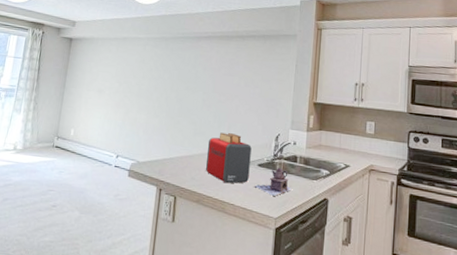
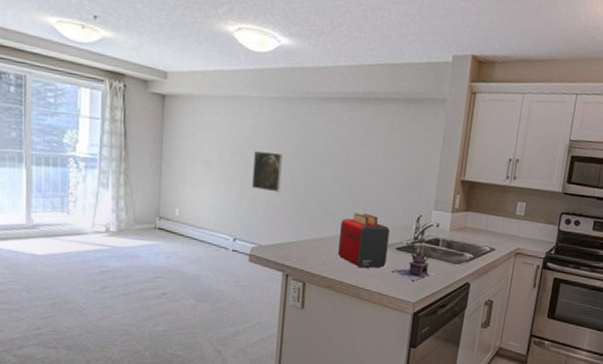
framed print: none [134,81,161,115] -> present [252,151,283,193]

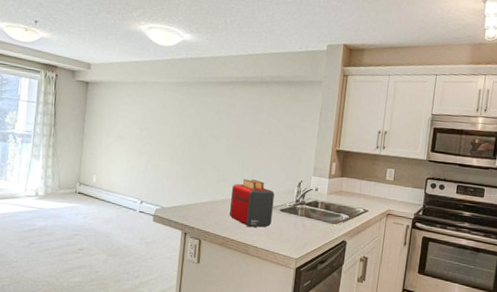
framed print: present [252,151,283,193] -> none [157,127,183,162]
teapot: present [391,251,432,282] -> none [276,212,313,240]

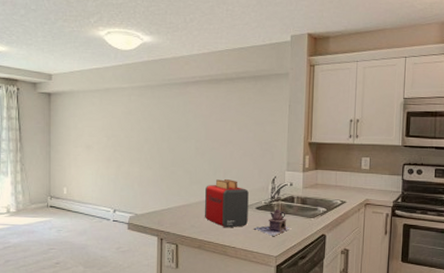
teapot: none [276,212,313,240] -> present [253,208,290,237]

